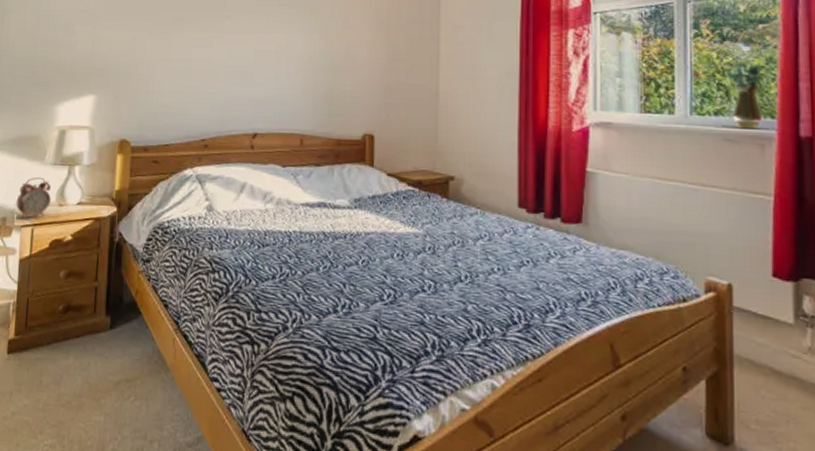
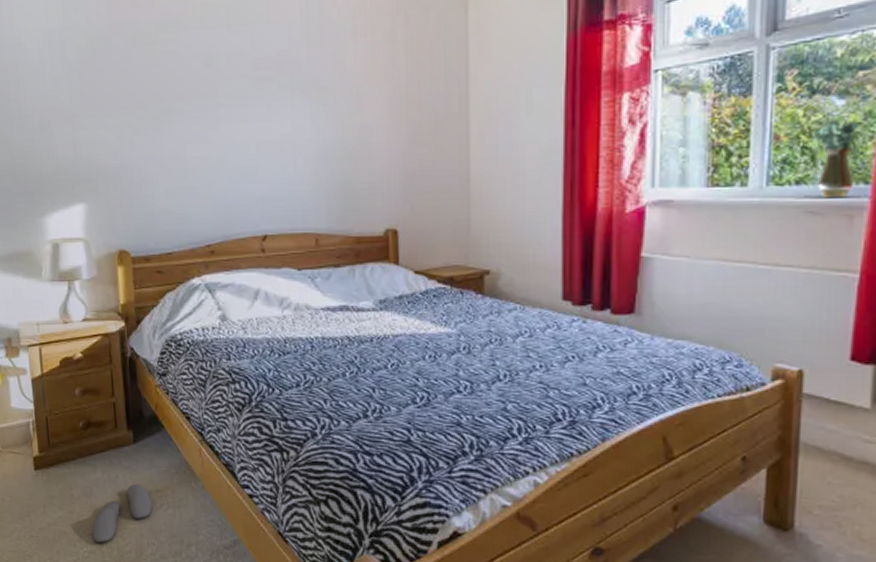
alarm clock: present [16,177,52,219] -> none [18,295,55,338]
slippers: none [55,372,120,436] -> present [92,483,153,543]

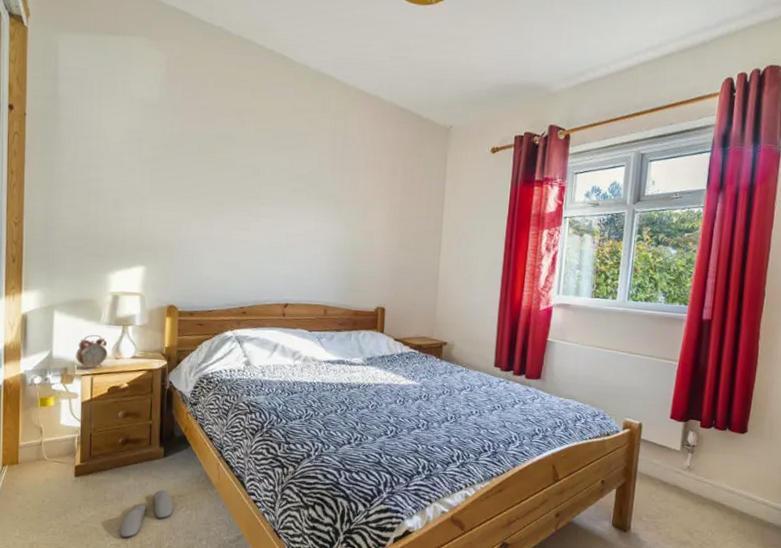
alarm clock: none [18,295,55,338] -> present [76,335,108,369]
vase: present [814,116,859,199] -> none [657,260,683,313]

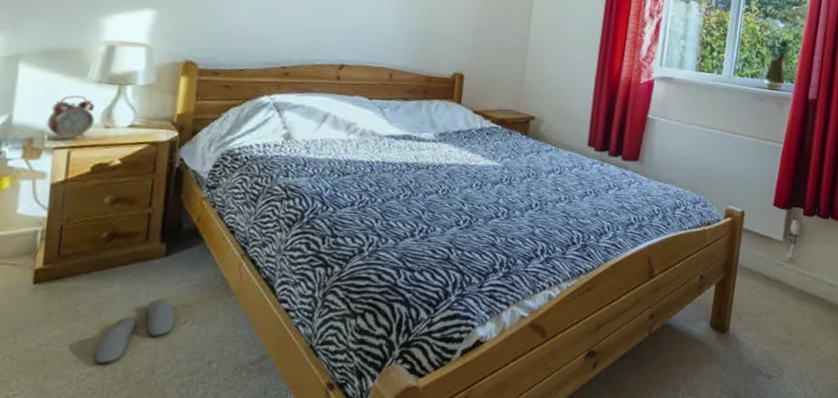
vase: none [657,260,683,313] -> present [764,33,791,91]

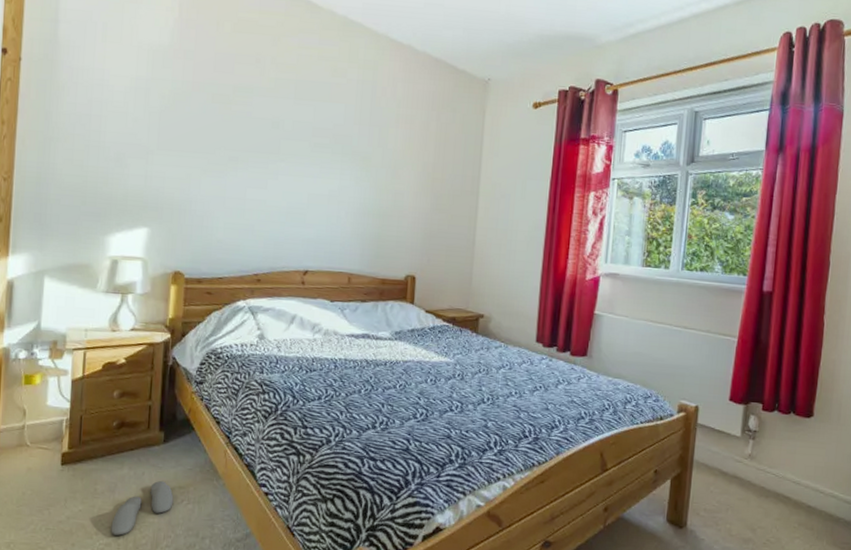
alarm clock: present [47,95,95,140] -> none [67,304,104,343]
vase: present [764,33,791,91] -> none [714,226,741,284]

